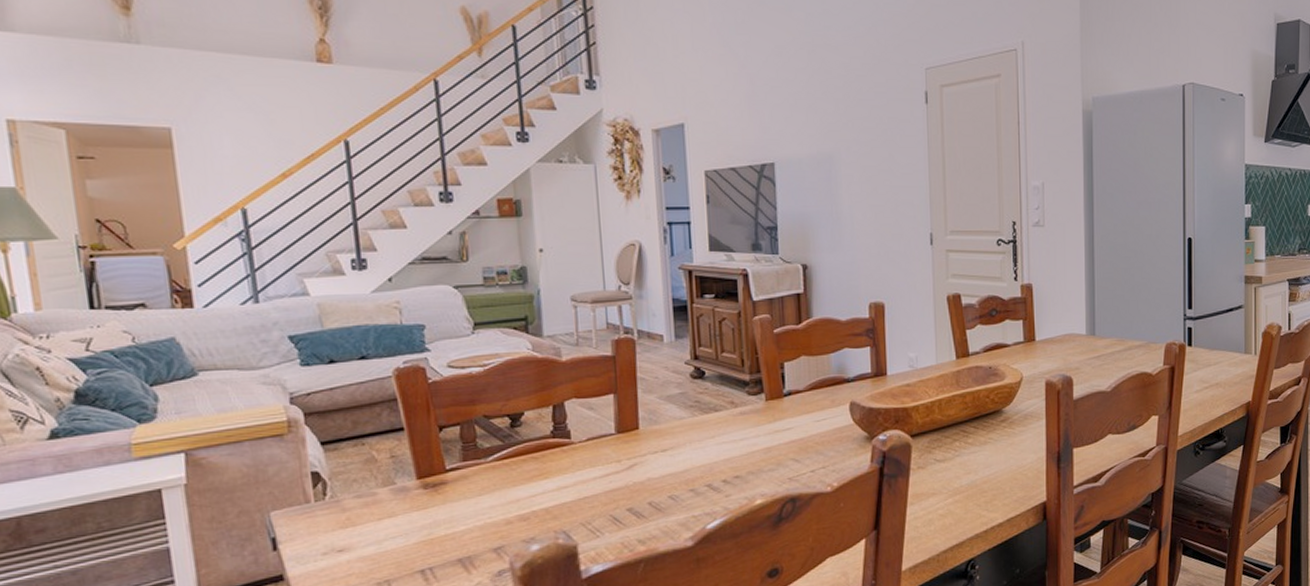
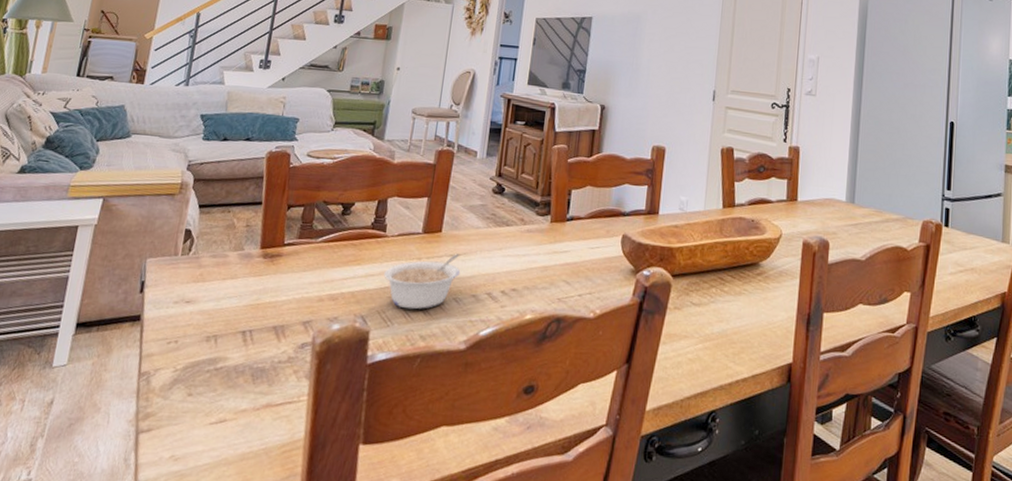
legume: none [579,449,671,516] -> present [384,254,461,310]

